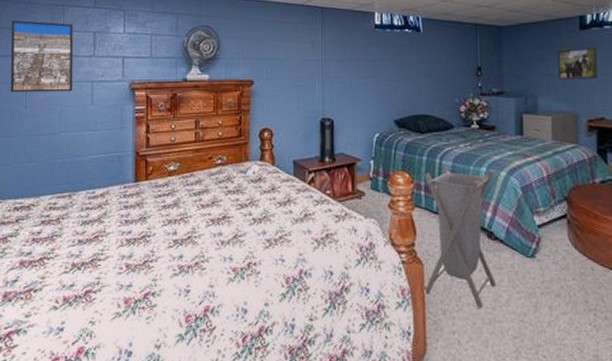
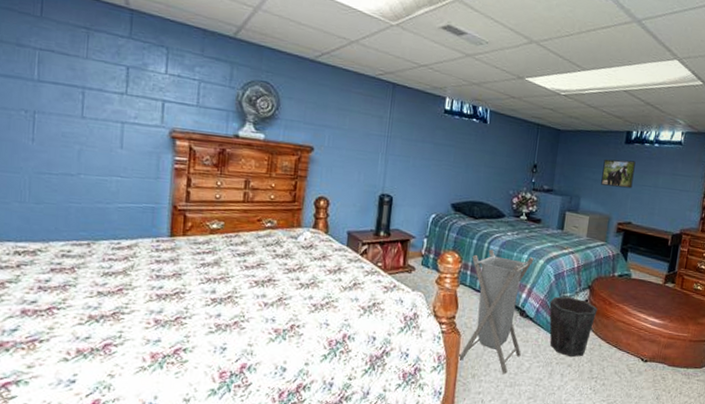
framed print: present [10,20,74,93] -> none [11,34,100,131]
waste bin: none [521,212,581,286] -> present [549,296,598,358]

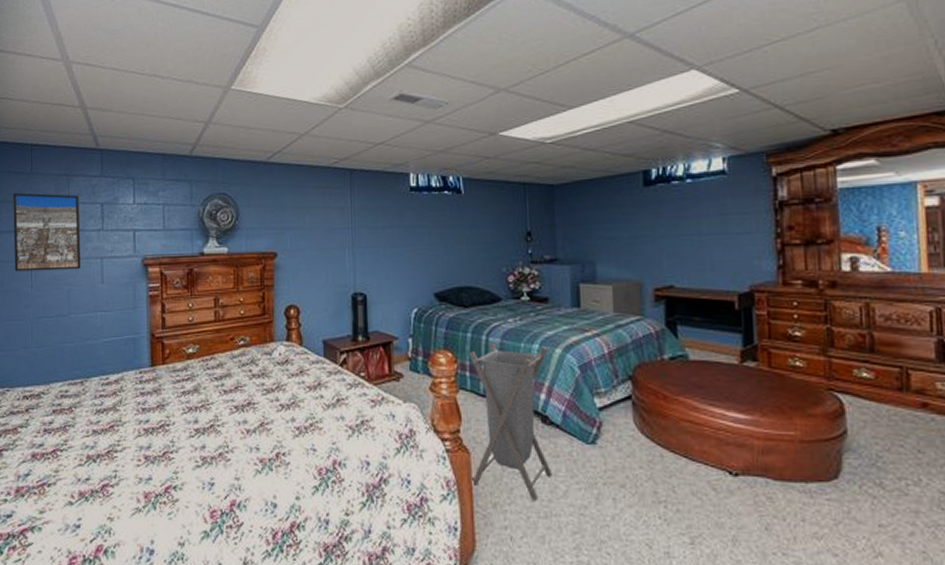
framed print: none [11,34,100,131] -> present [13,192,81,272]
waste bin: present [549,296,598,358] -> none [579,393,649,475]
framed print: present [601,159,636,189] -> none [618,206,665,243]

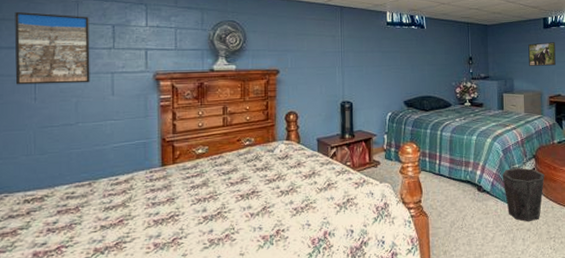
laundry hamper: present [469,342,552,501] -> none [428,136,484,246]
waste bin: none [579,393,649,475] -> present [502,168,545,222]
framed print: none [618,206,665,243] -> present [528,42,556,66]

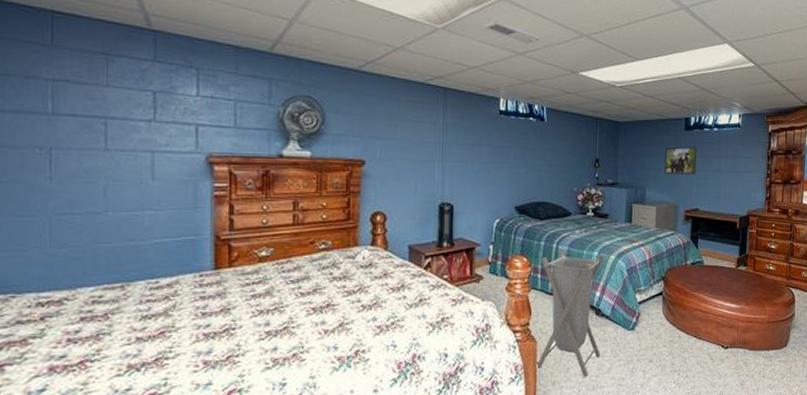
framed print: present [14,11,90,85] -> none [22,65,124,163]
laundry hamper: none [428,136,484,246] -> present [537,250,605,377]
waste bin: present [502,168,545,222] -> none [625,291,674,353]

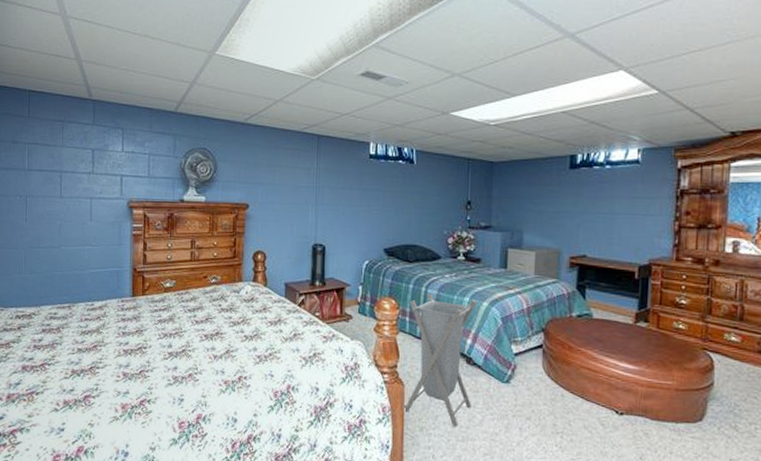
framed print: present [665,146,697,175] -> none [545,187,584,218]

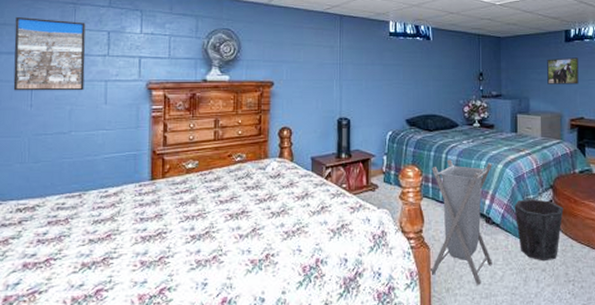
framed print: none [10,133,73,207] -> present [13,16,86,91]
waste bin: none [499,341,556,410] -> present [514,199,564,262]
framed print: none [545,187,584,218] -> present [547,57,579,84]

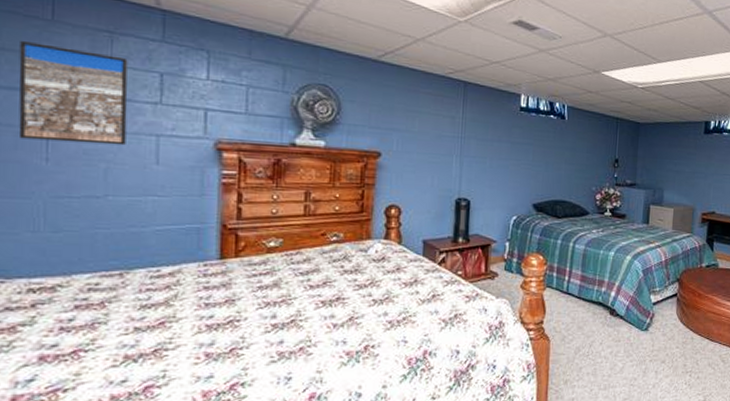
laundry hamper: present [431,159,492,285] -> none [549,248,621,376]
waste bin: present [514,199,564,262] -> none [639,292,688,353]
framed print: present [547,57,579,84] -> none [683,150,715,178]

